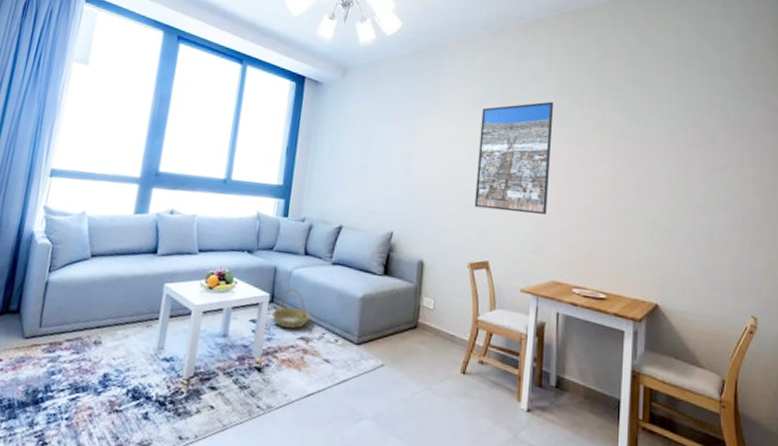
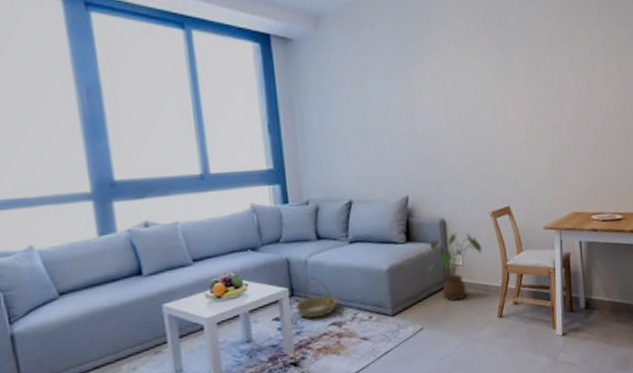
house plant: none [400,276,455,345] -> present [429,233,483,301]
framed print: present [474,101,554,214] -> none [481,24,560,154]

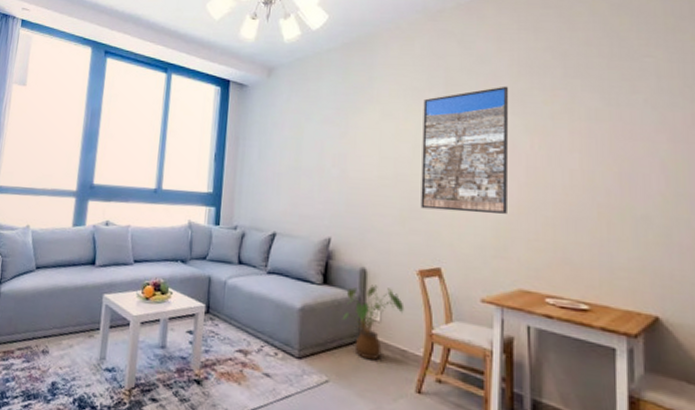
basket: present [295,276,339,318] -> none [208,298,249,341]
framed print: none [481,24,560,154] -> present [420,86,509,214]

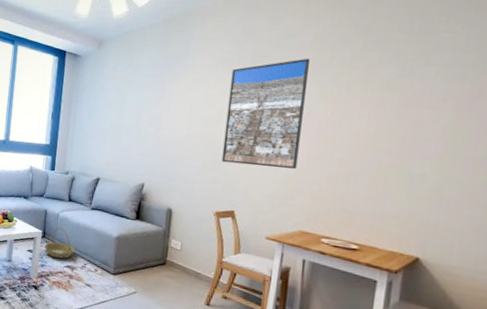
basket: none [208,298,249,341] -> present [44,226,76,259]
house plant: present [343,284,405,360] -> none [151,221,201,279]

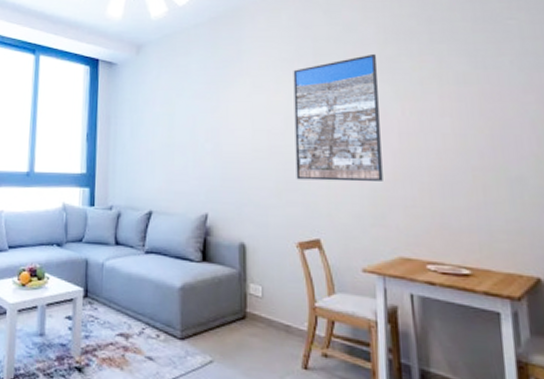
basket: present [44,226,76,259] -> none [87,280,129,324]

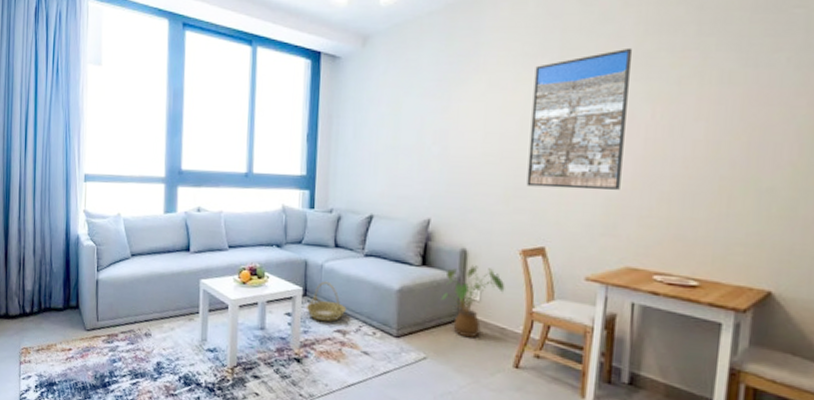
basket: none [87,280,129,324] -> present [306,281,347,322]
house plant: none [224,259,286,338] -> present [442,265,505,338]

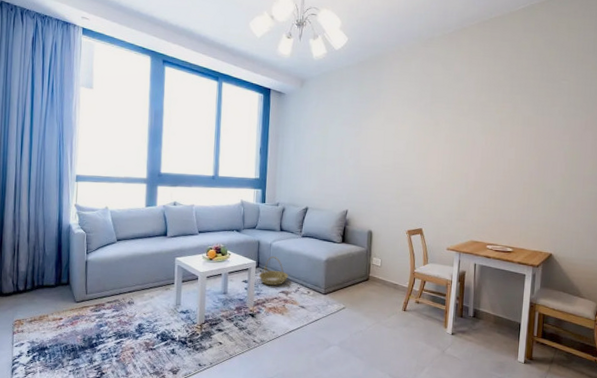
house plant: present [442,265,505,338] -> none [355,242,397,292]
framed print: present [526,47,633,190] -> none [410,98,474,190]

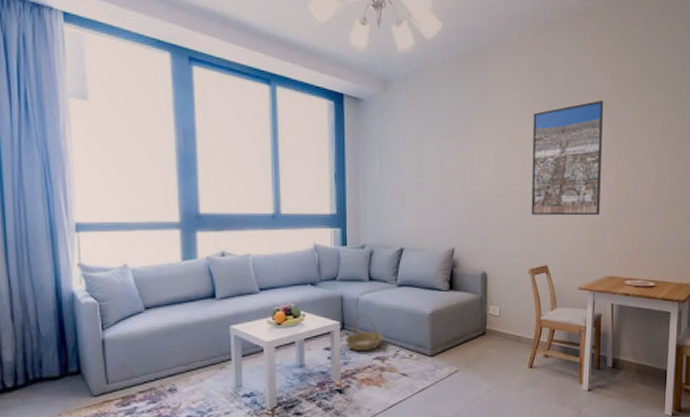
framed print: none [410,98,474,190] -> present [531,100,604,216]

